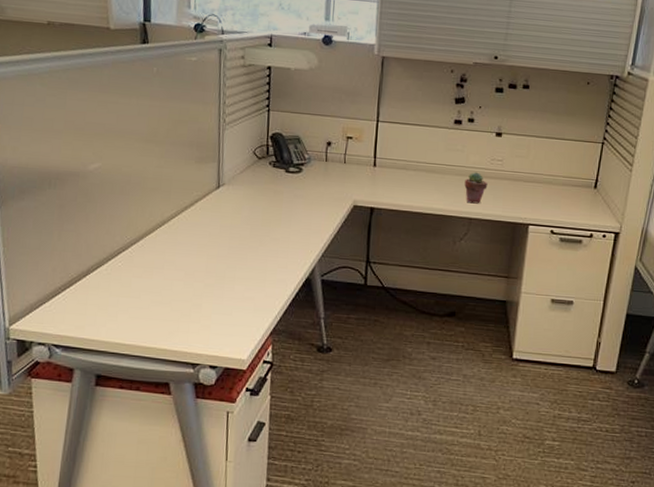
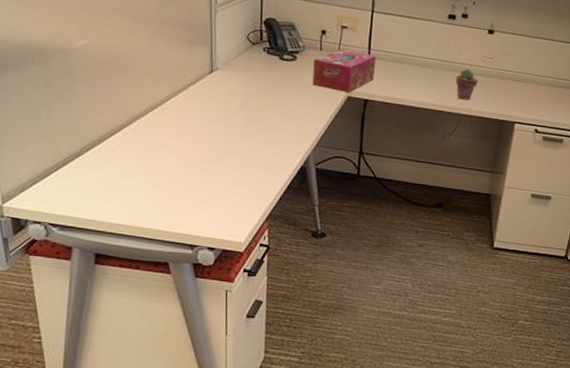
tissue box: none [318,159,382,202] -> present [312,49,376,93]

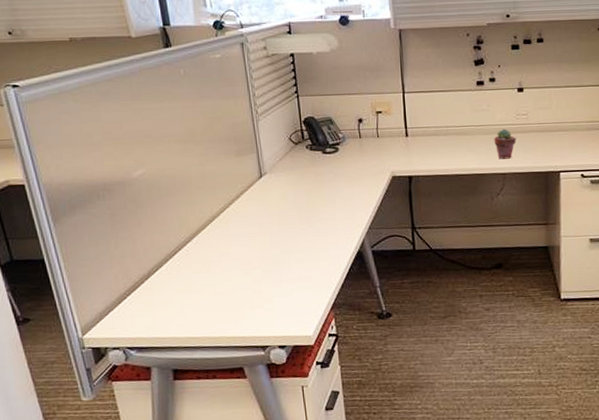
tissue box: present [312,49,376,93] -> none [355,132,415,173]

